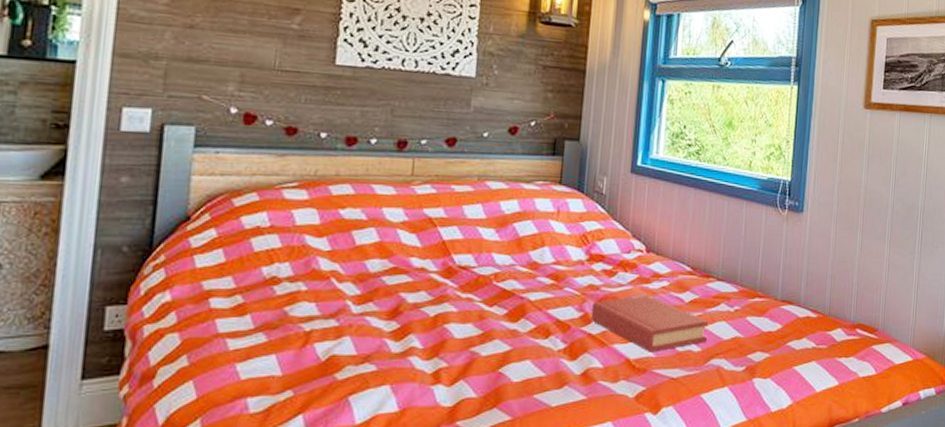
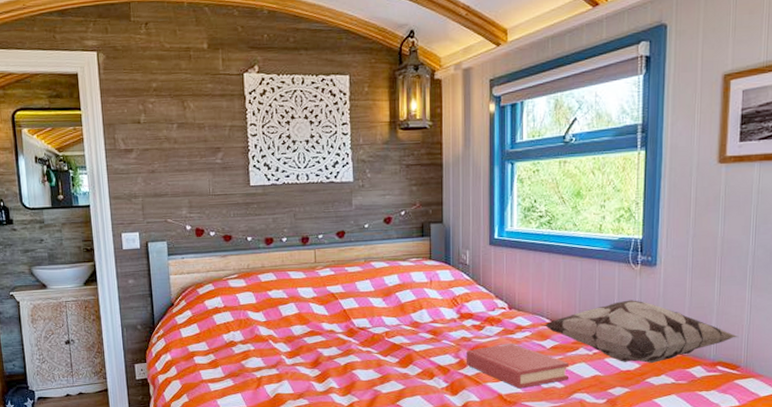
decorative pillow: none [684,249,878,325] -> present [544,300,739,364]

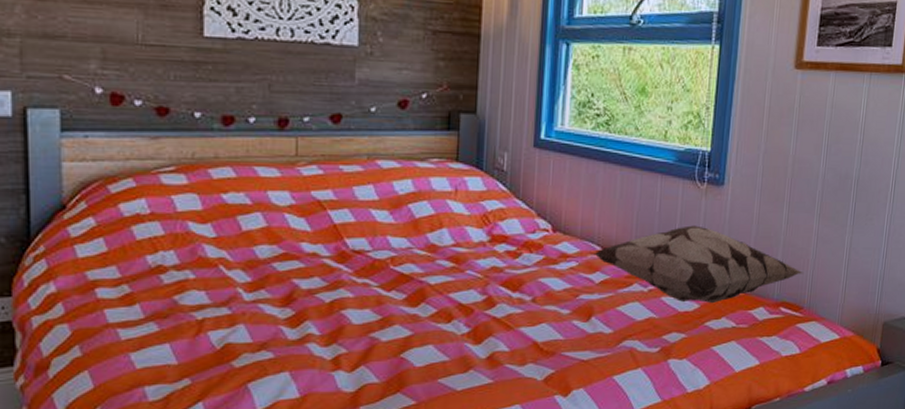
hardback book: present [465,344,569,389] -> none [495,276,620,335]

